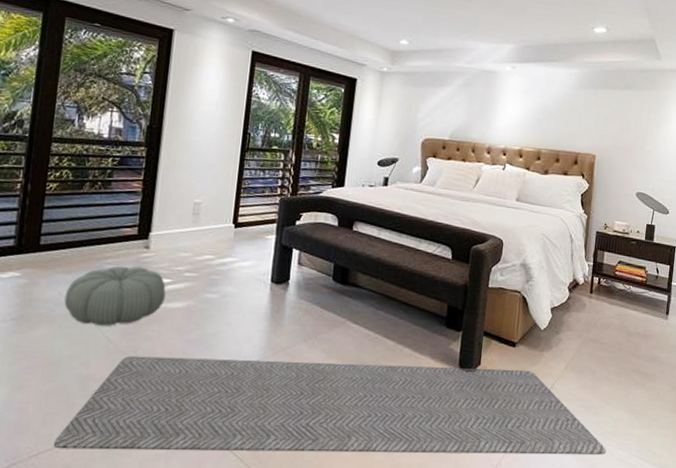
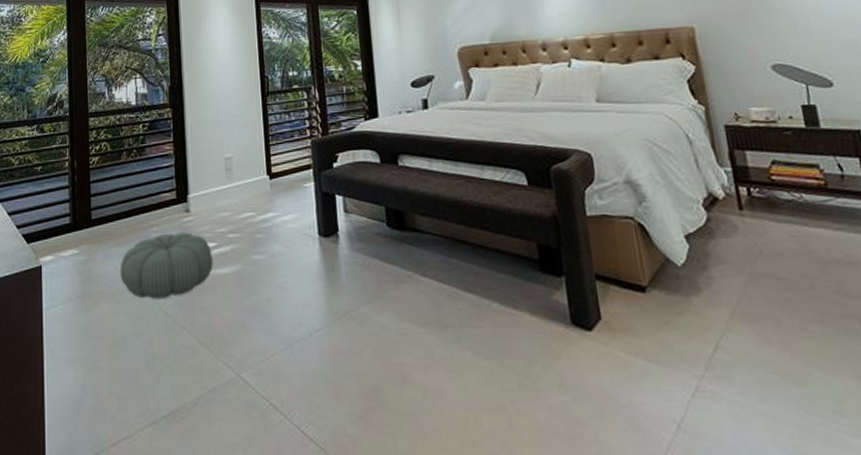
rug: present [53,355,606,455] -> none [130,323,835,446]

